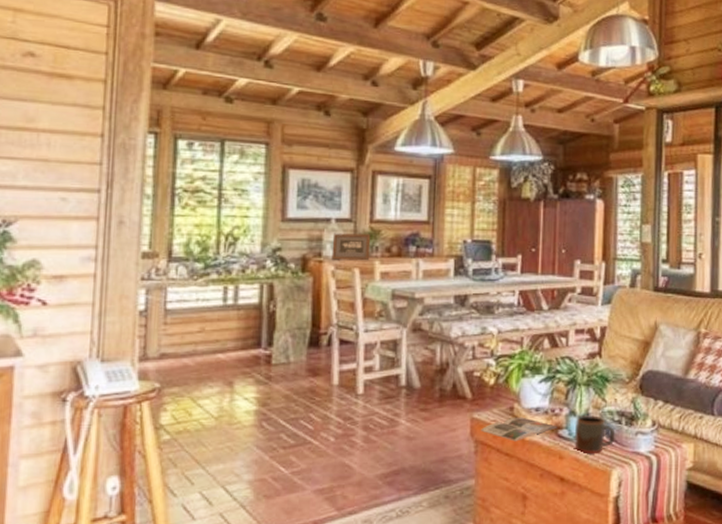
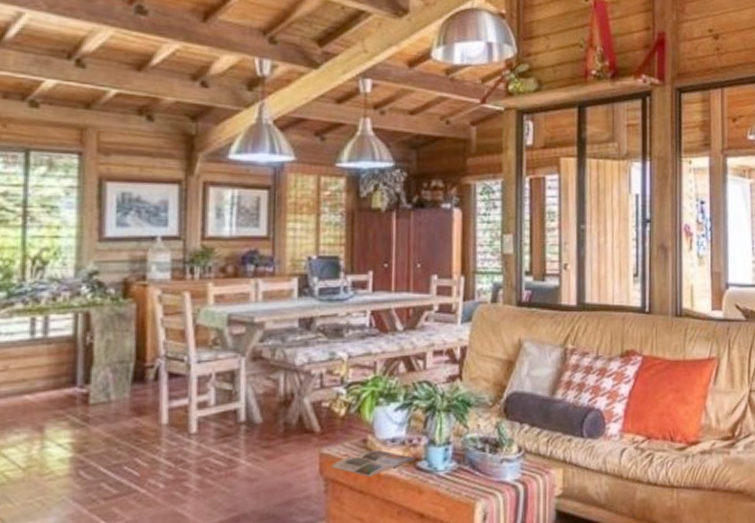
picture frame: present [331,233,371,261] -> none [157,253,203,283]
mug: present [574,414,614,453] -> none [434,443,478,486]

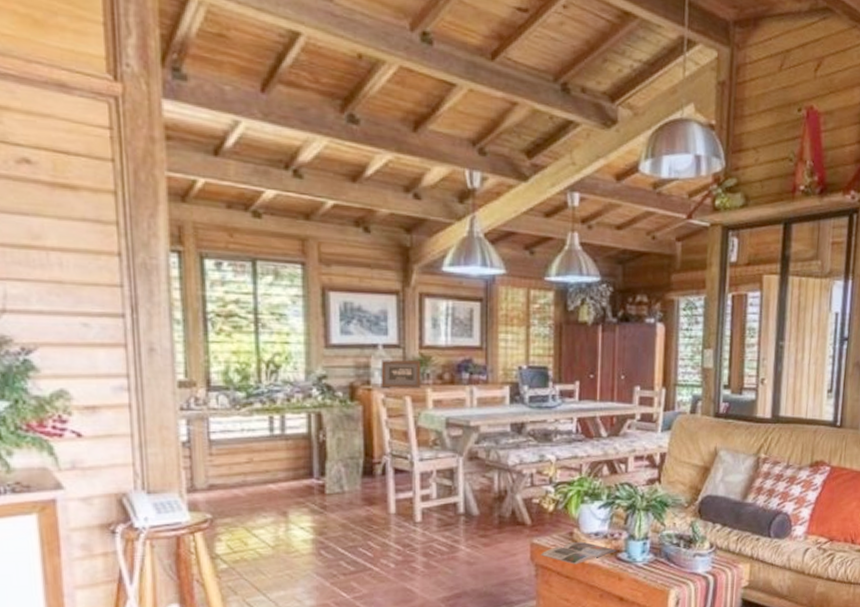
picture frame: none [157,253,203,283] -> present [381,360,421,389]

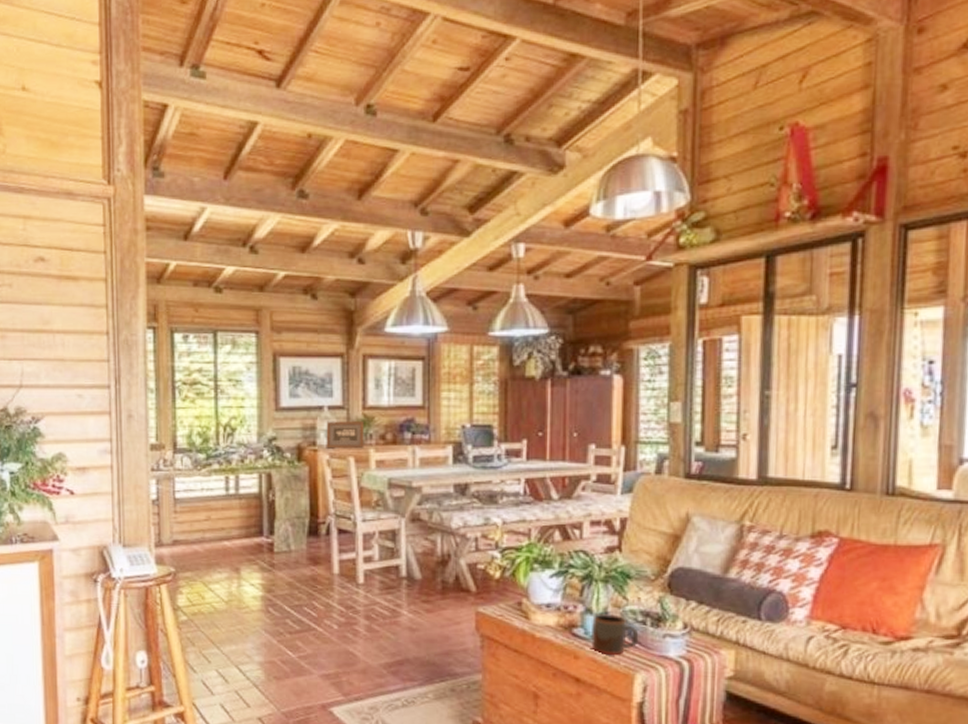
magazine: present [541,541,617,565] -> none [487,612,572,638]
mug: none [633,538,673,575] -> present [590,612,638,655]

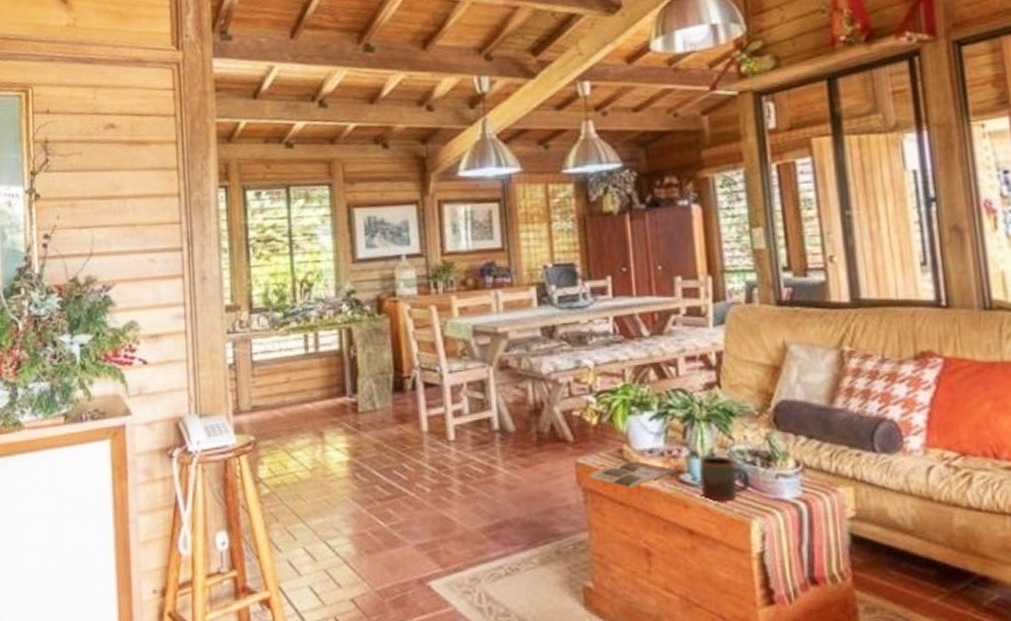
picture frame: present [326,421,365,449] -> none [405,268,446,299]
magazine: none [487,612,572,638] -> present [588,460,678,489]

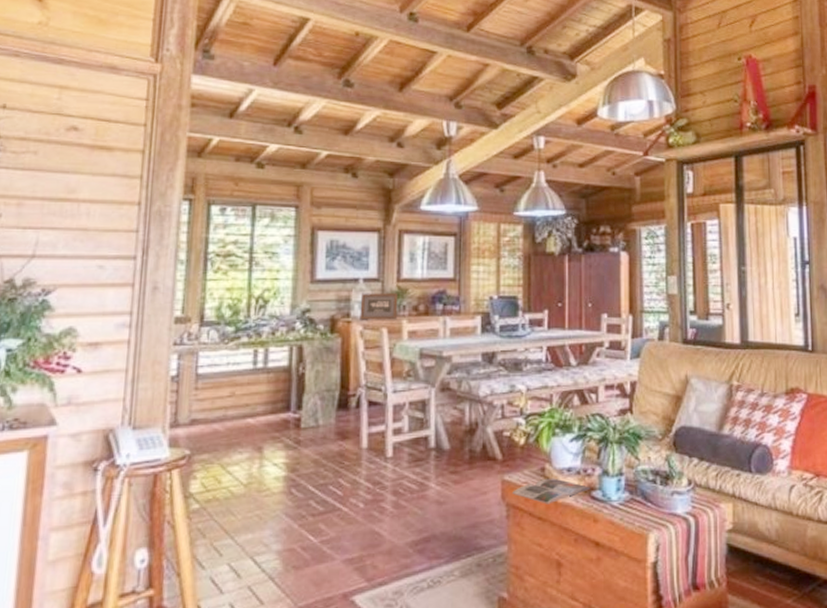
picture frame: none [405,268,446,299] -> present [359,293,398,320]
mug: present [699,455,749,501] -> none [608,474,649,516]

